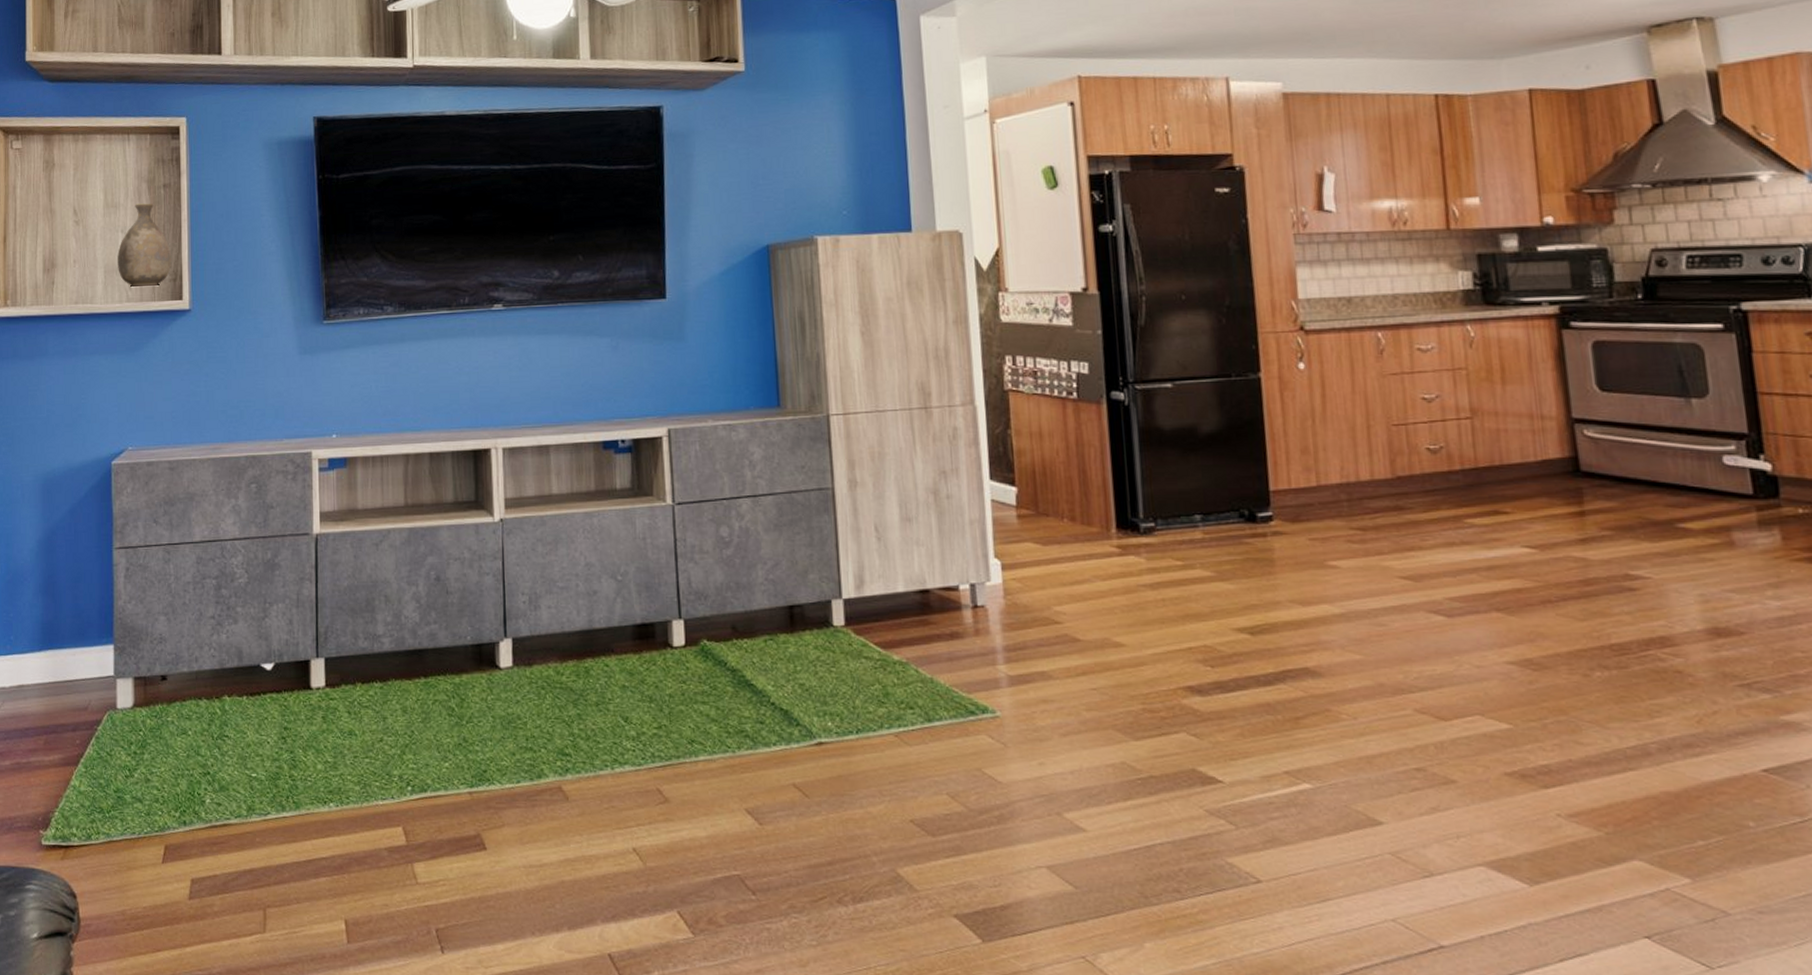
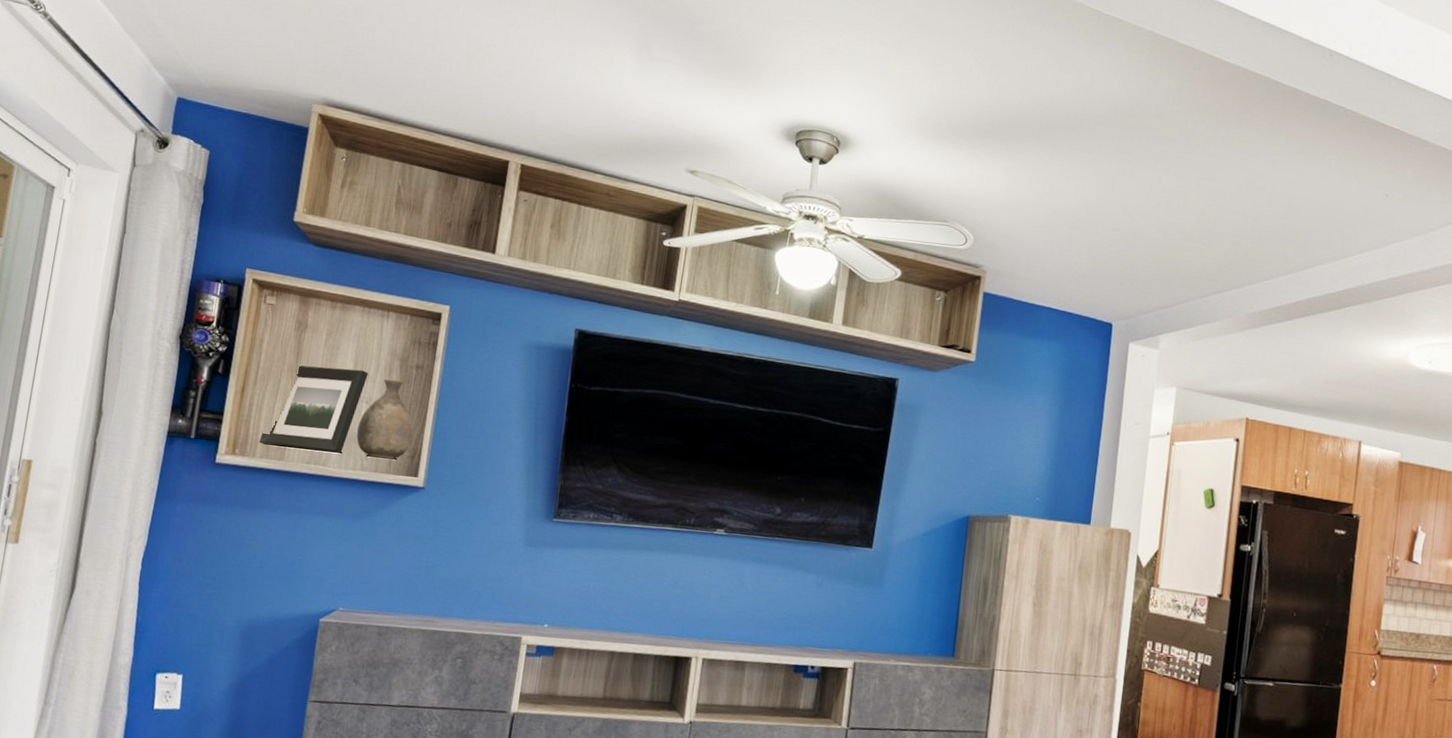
picture frame: none [28,199,119,292] -> present [259,365,368,453]

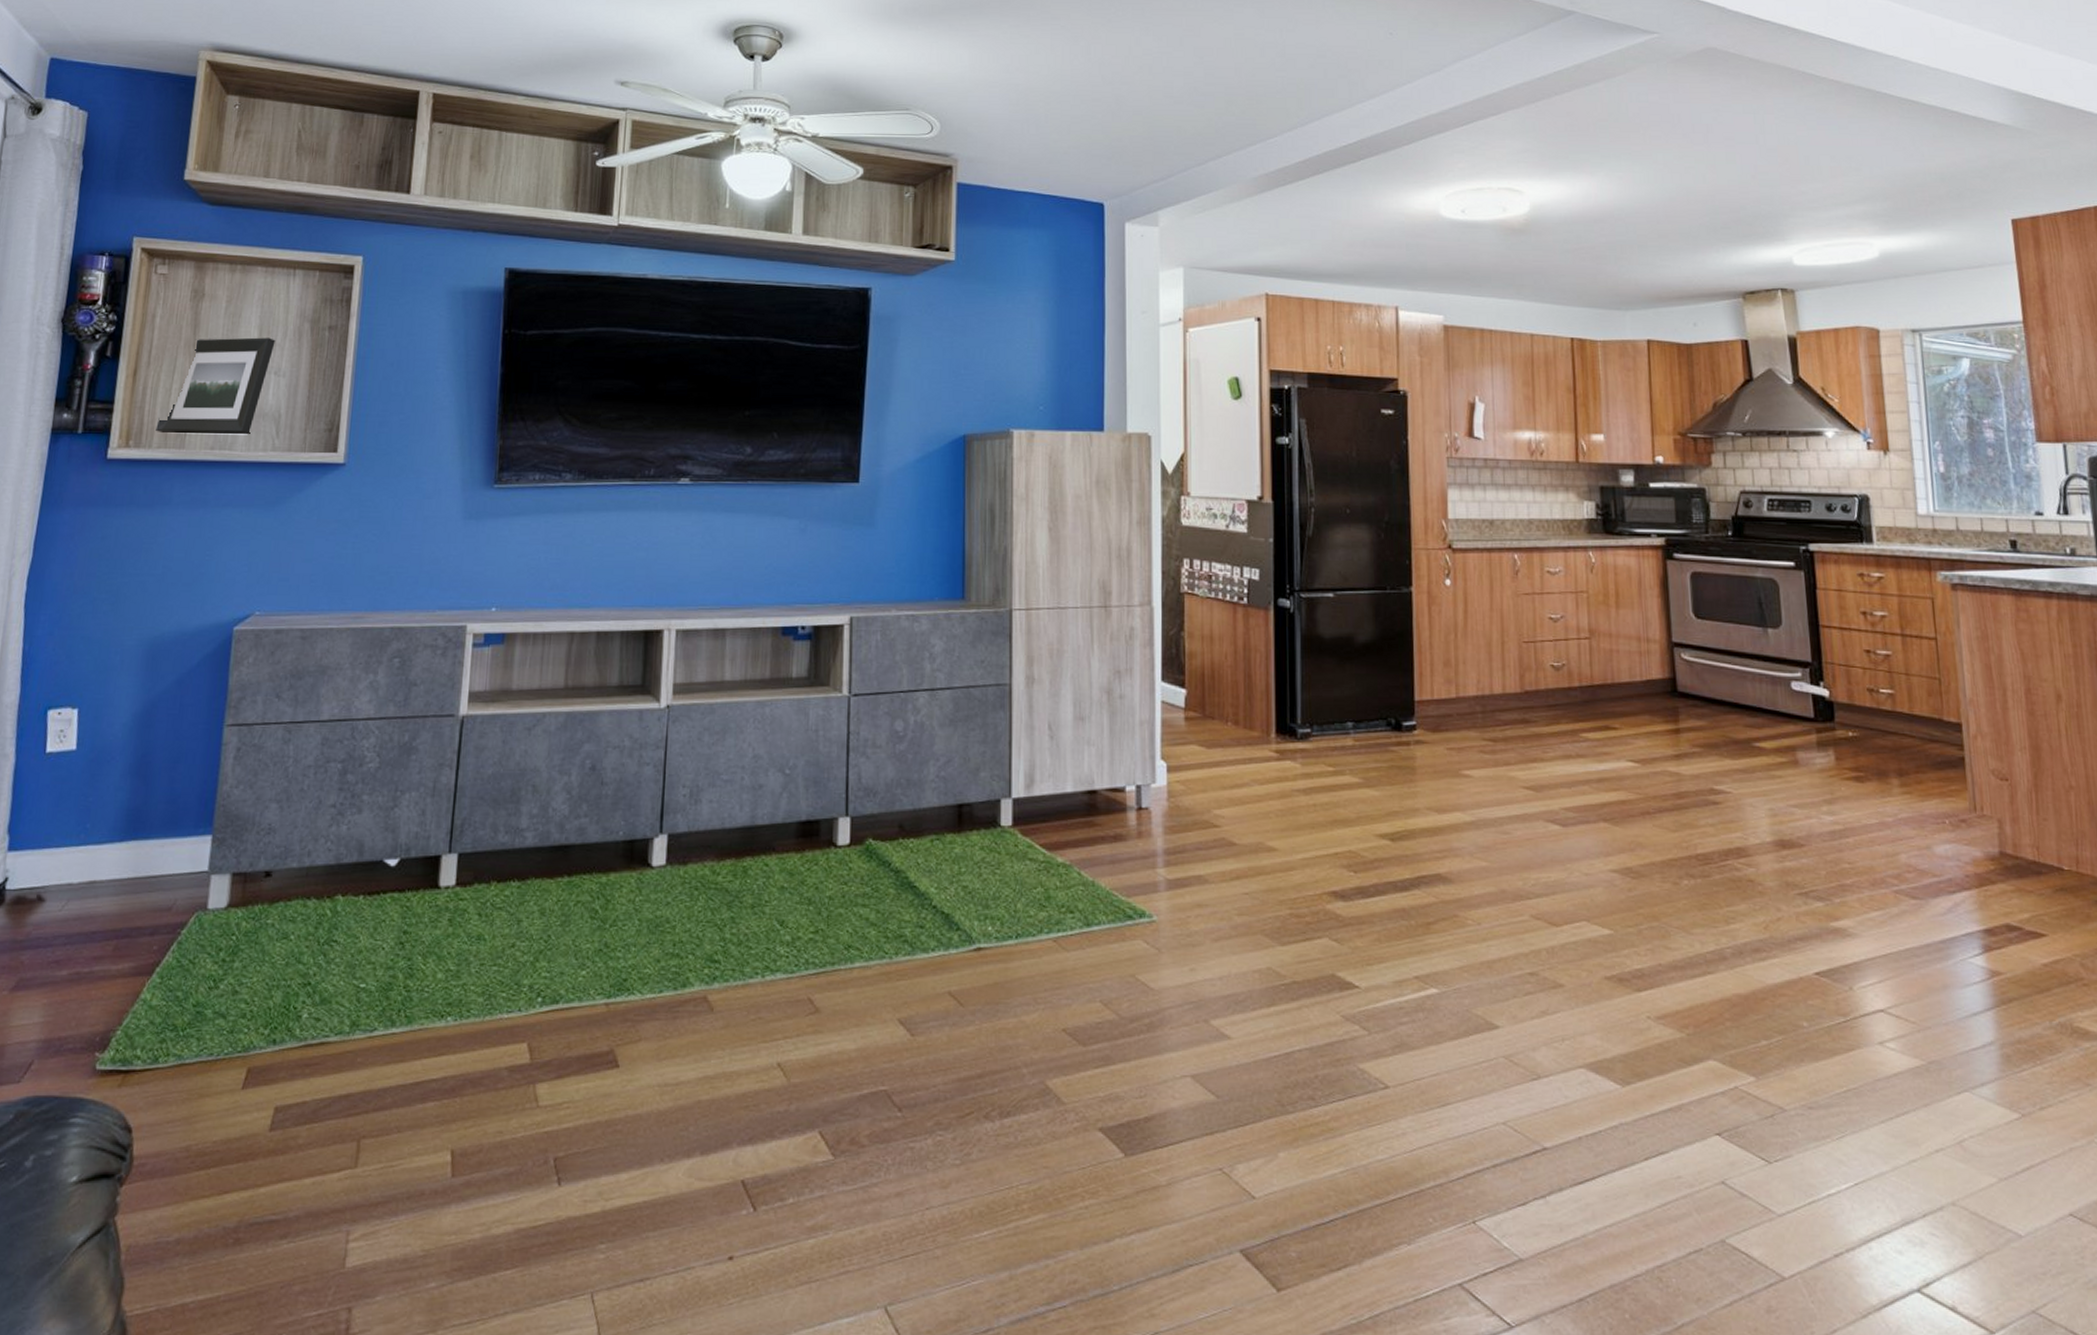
vase: present [356,379,413,461] -> none [265,345,329,436]

